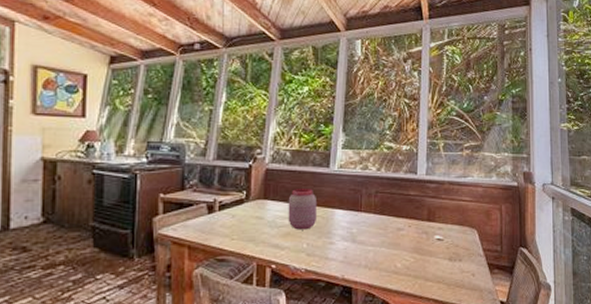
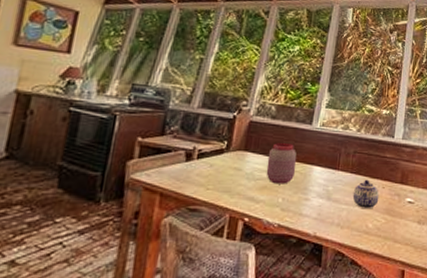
teapot: none [378,219,406,250] -> present [352,179,379,209]

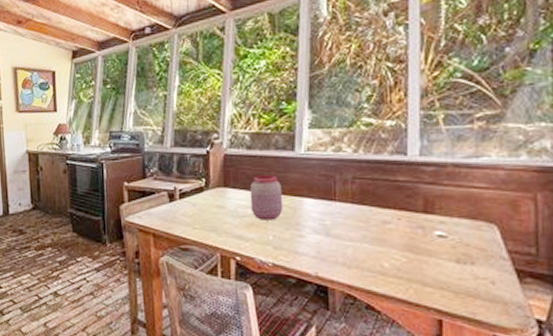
teapot: present [352,179,379,209] -> none [357,210,395,246]

